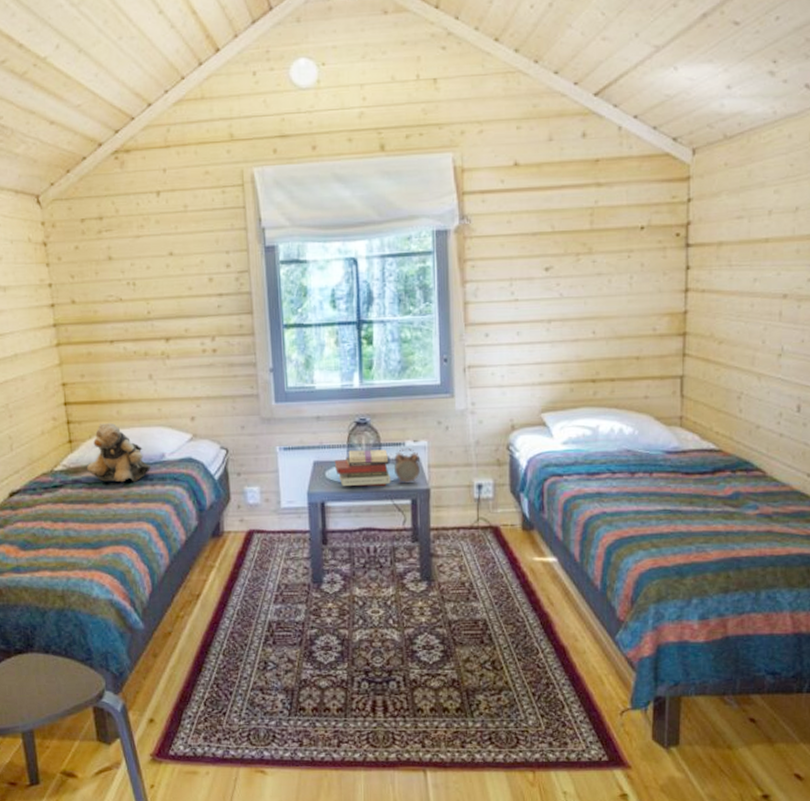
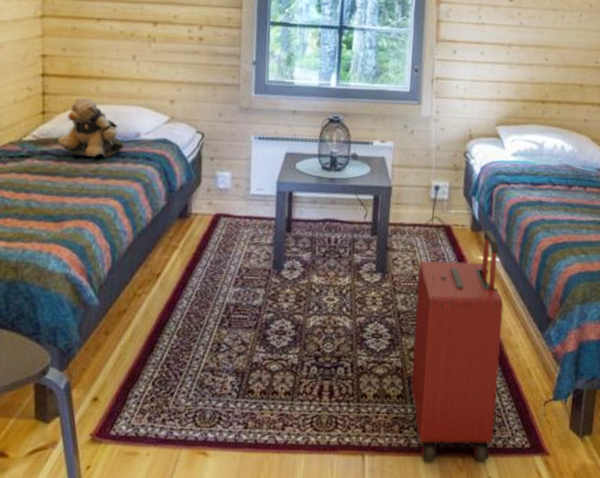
books: present [334,449,391,487] -> none [305,145,357,181]
alarm clock: present [393,448,420,484] -> none [360,148,385,181]
suitcase: none [467,528,566,776] -> present [411,229,504,462]

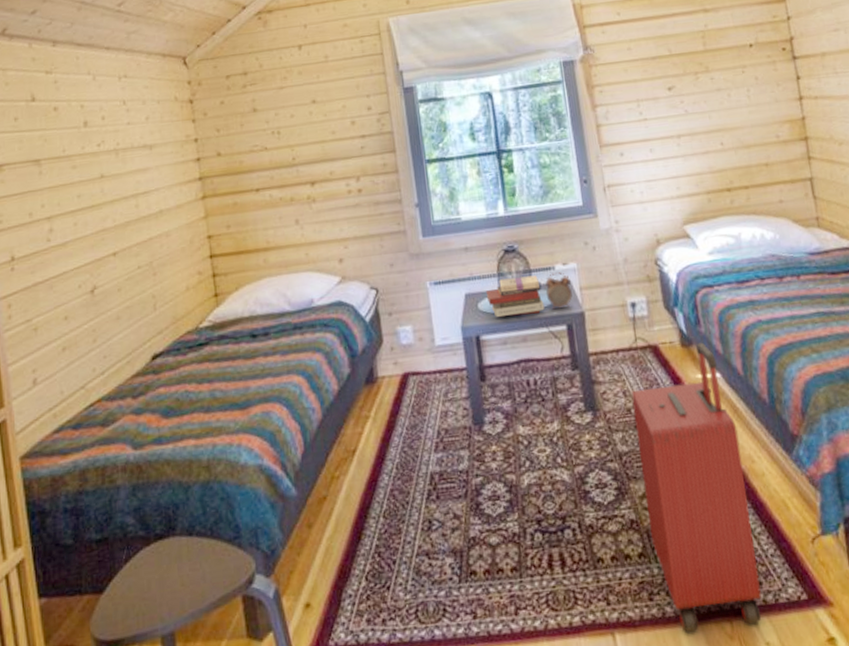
teddy bear: present [57,97,125,158] -> none [233,271,301,335]
books: none [305,145,357,181] -> present [485,275,545,318]
alarm clock: none [360,148,385,181] -> present [544,272,572,310]

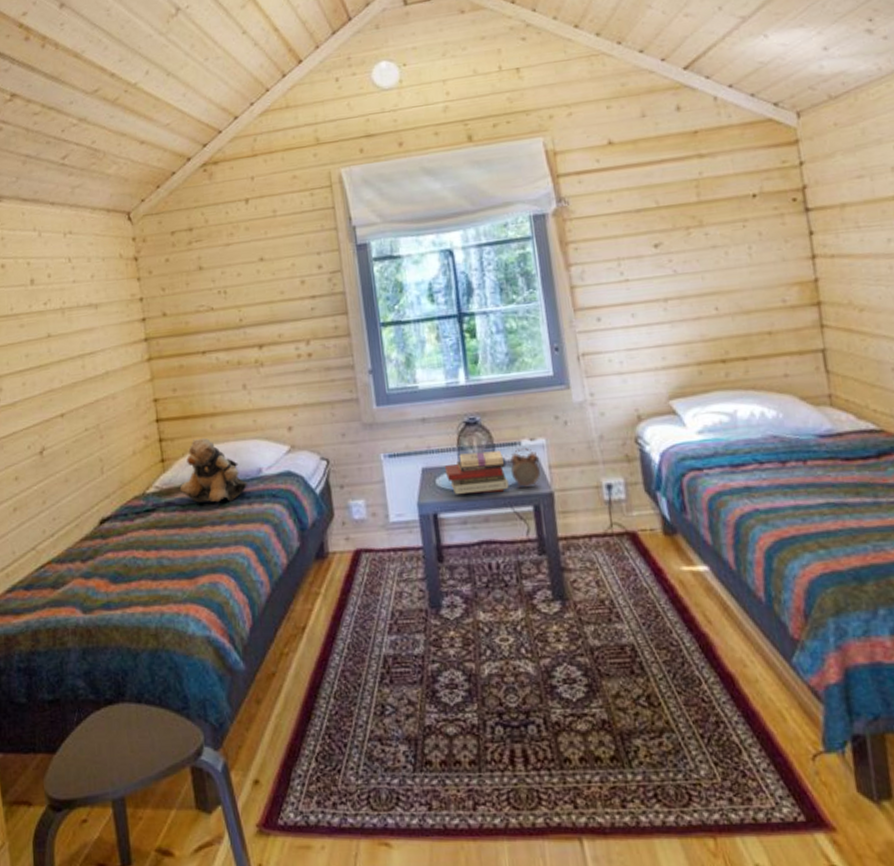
teddy bear: none [233,271,301,335] -> present [179,437,248,503]
suitcase: present [631,342,762,632] -> none [605,531,751,845]

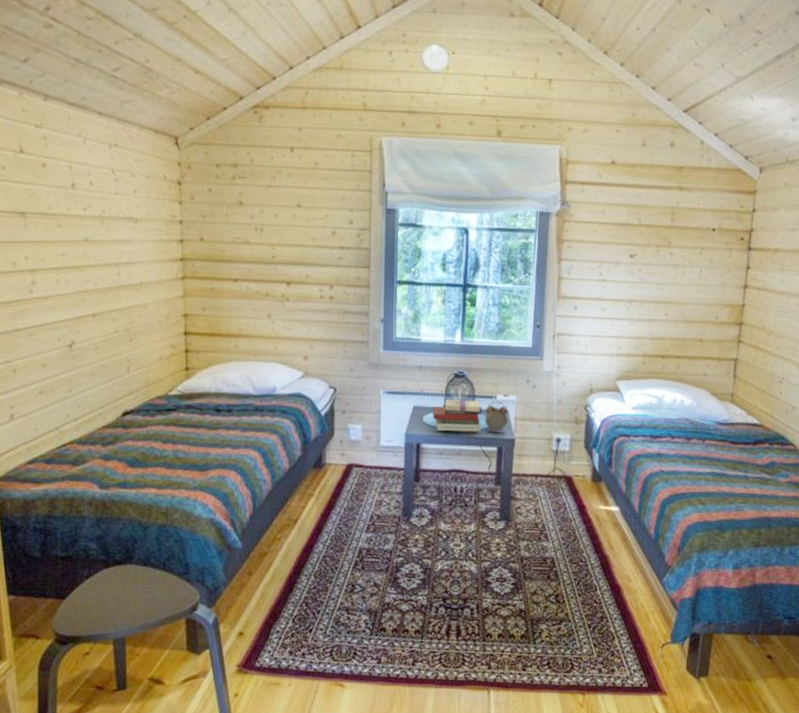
teddy bear: present [179,437,248,503] -> none [200,354,263,412]

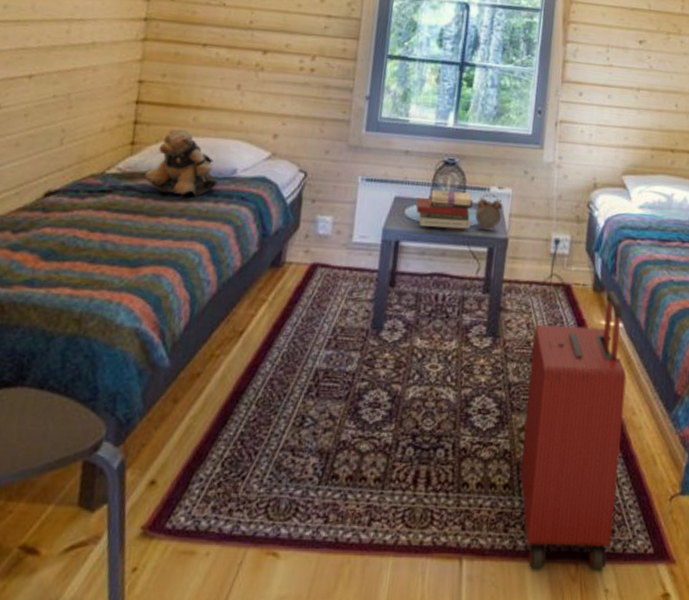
teddy bear: none [200,354,263,412] -> present [144,128,219,197]
suitcase: none [534,480,623,699] -> present [520,290,627,570]

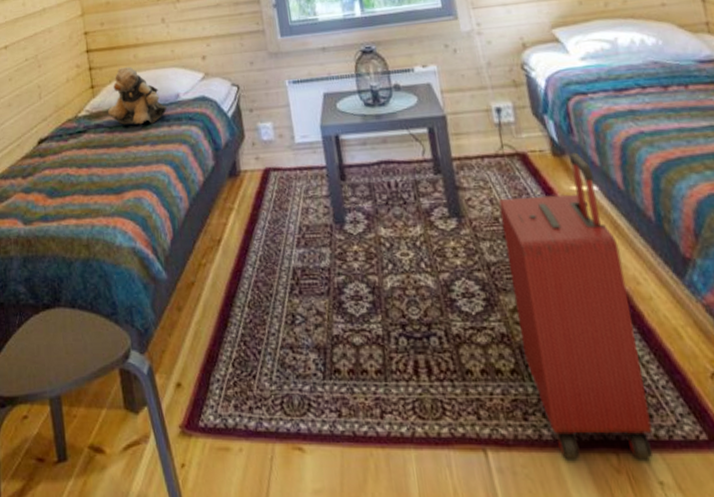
books: present [415,189,472,230] -> none [344,77,404,118]
alarm clock: present [475,194,502,231] -> none [403,74,433,112]

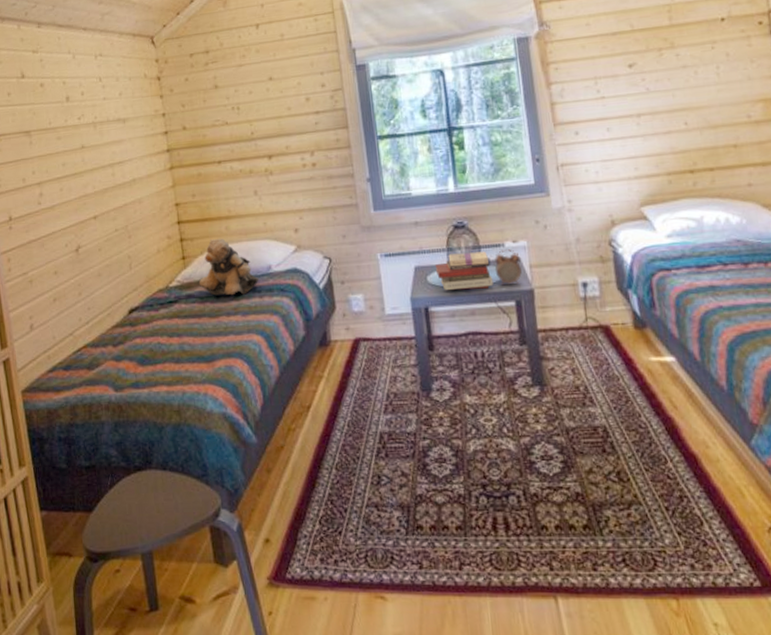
books: none [344,77,404,118] -> present [434,251,493,291]
alarm clock: none [403,74,433,112] -> present [493,249,522,286]
suitcase: present [498,152,653,460] -> none [580,325,711,605]

